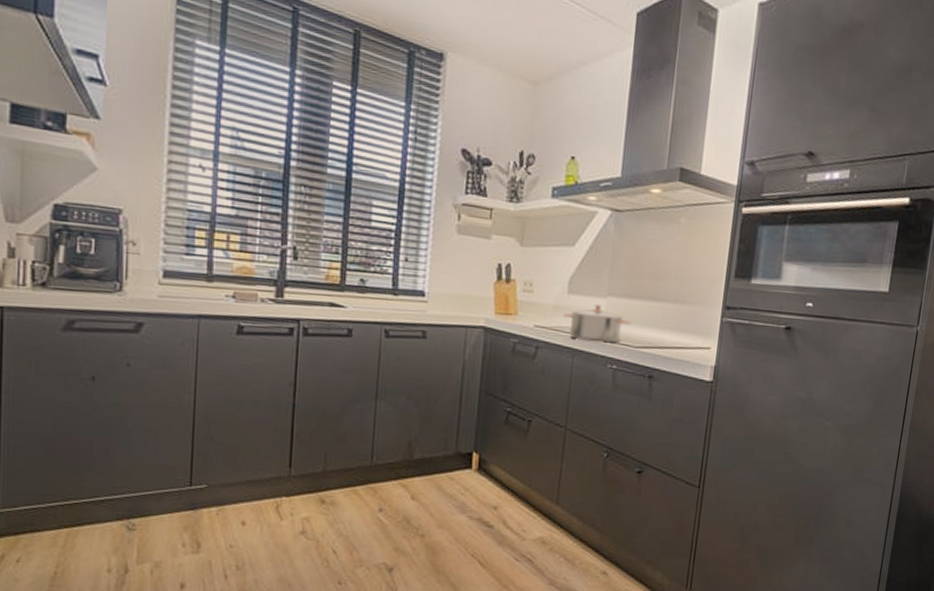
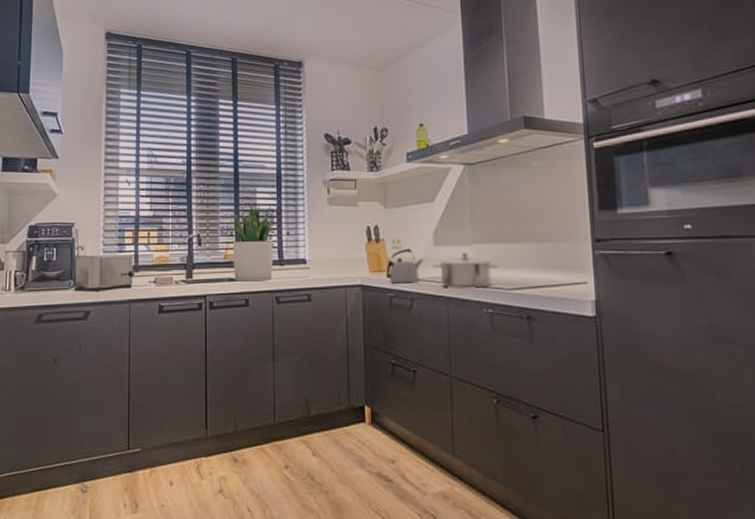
toaster: none [120,252,208,302] -> present [73,254,135,293]
planter: none [336,220,390,312] -> present [232,204,273,283]
kettle: none [512,293,555,331] -> present [386,248,424,284]

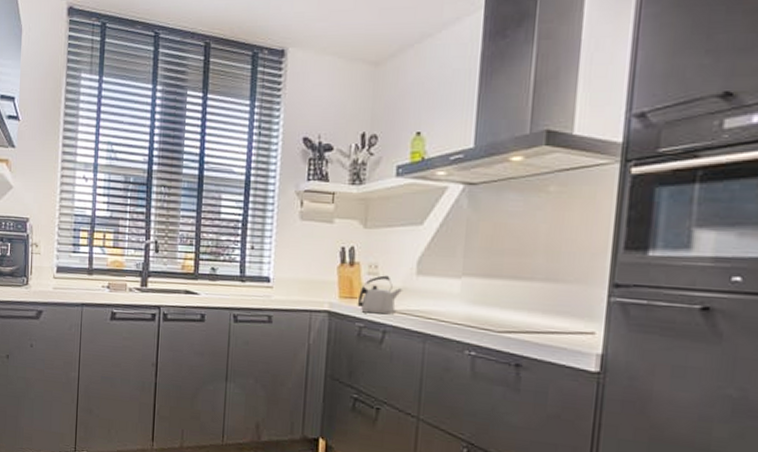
toaster: present [73,254,135,293] -> none [26,252,89,293]
planter: present [232,204,273,283] -> none [190,212,238,298]
cooking pot: present [433,252,501,289] -> none [412,286,493,328]

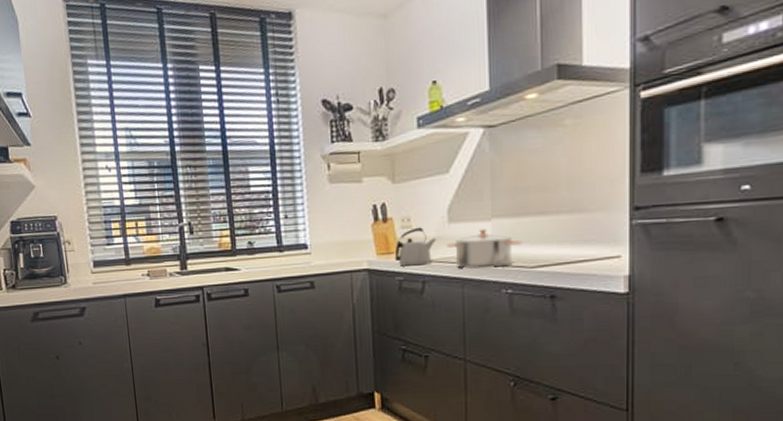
cooking pot: none [412,286,493,328] -> present [447,229,524,269]

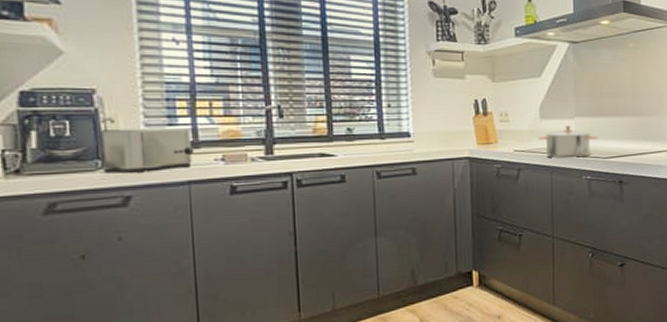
toaster: none [61,247,127,289] -> present [99,128,195,174]
kettle: present [394,227,437,266] -> none [493,121,531,155]

